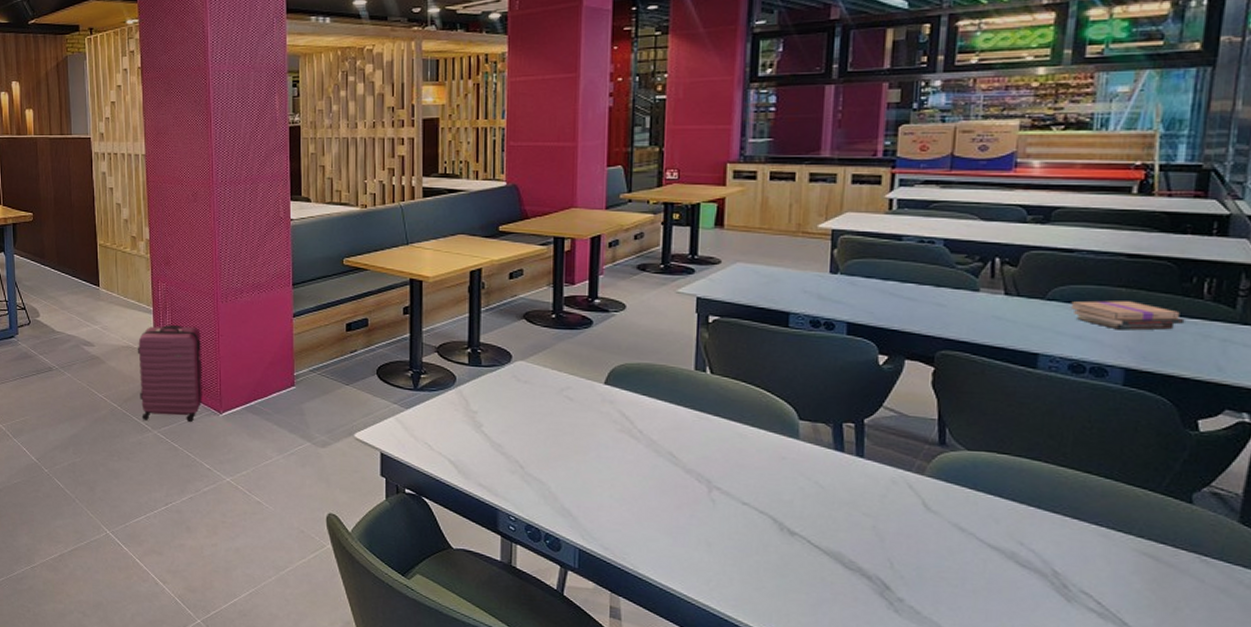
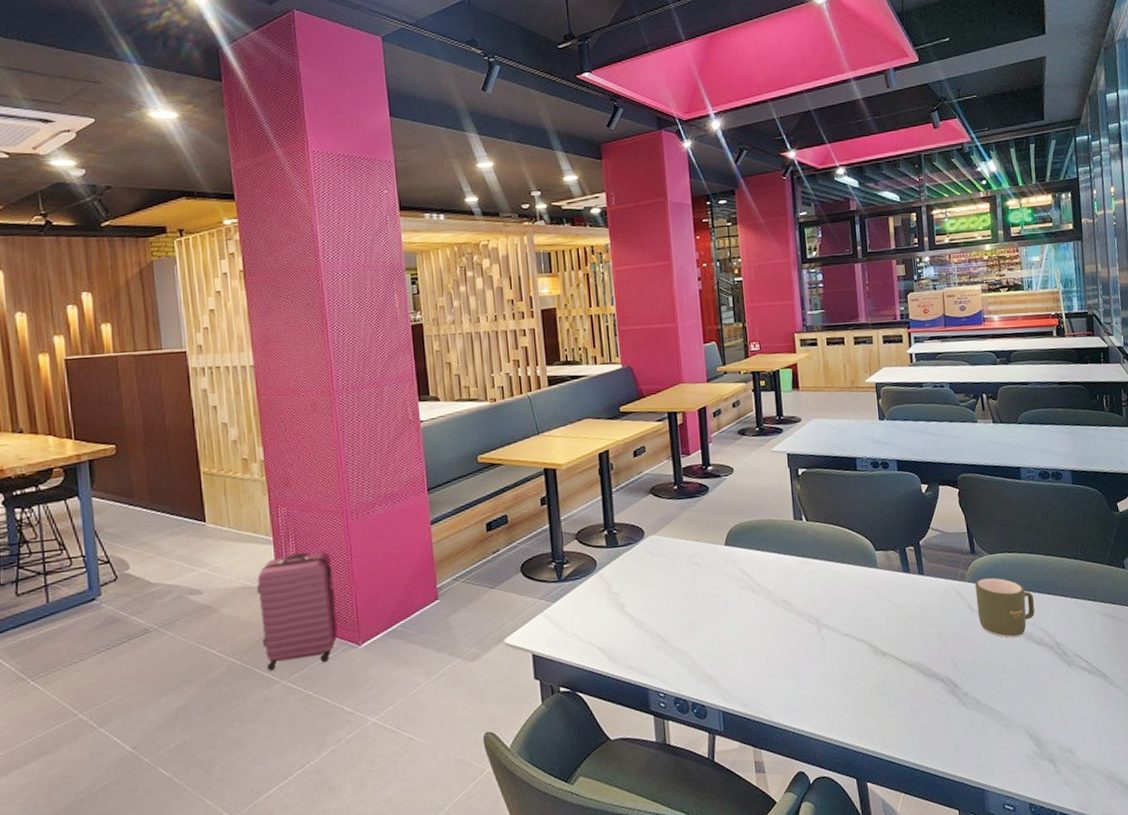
mug: none [935,475,1028,553] -> present [975,577,1035,638]
books: present [1070,300,1185,331] -> none [1032,418,1098,441]

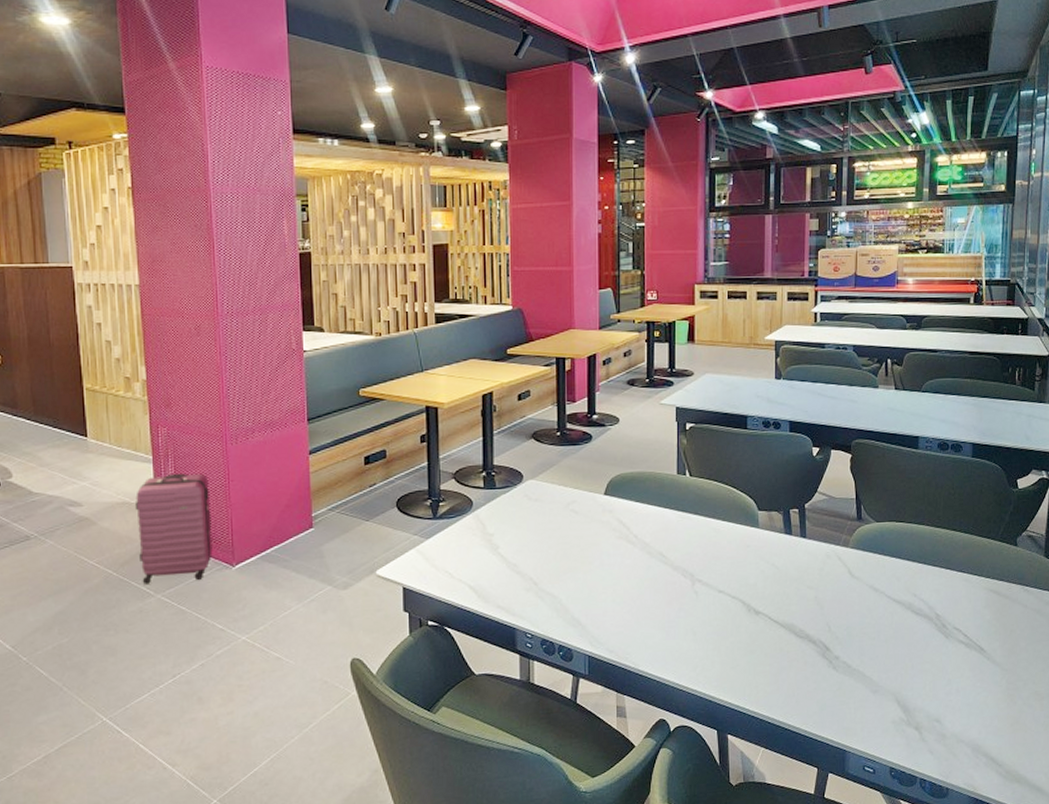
mug: present [975,577,1035,638] -> none [858,545,918,607]

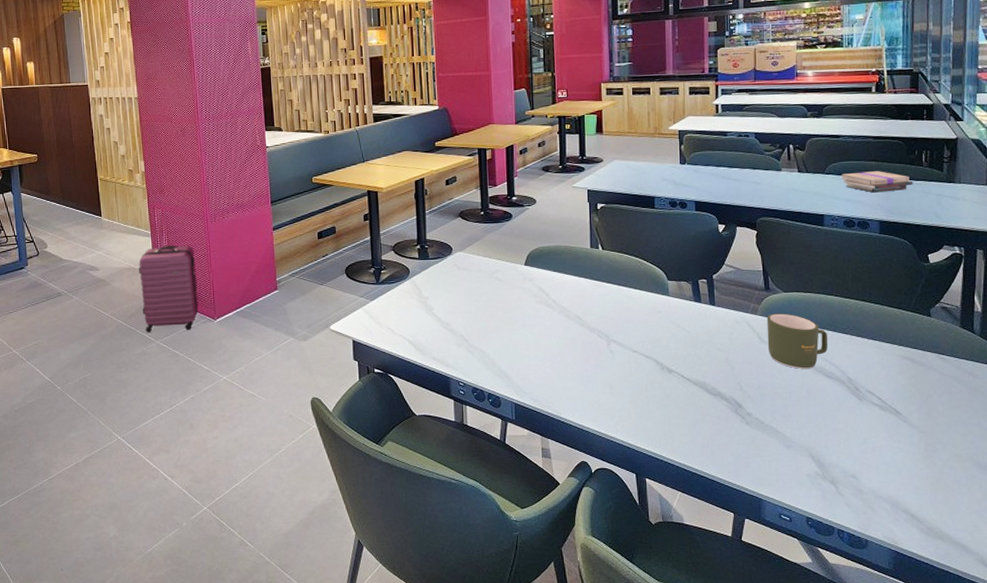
mug: none [858,545,918,607] -> present [766,313,829,370]
books: none [937,389,1006,413] -> present [841,171,913,193]

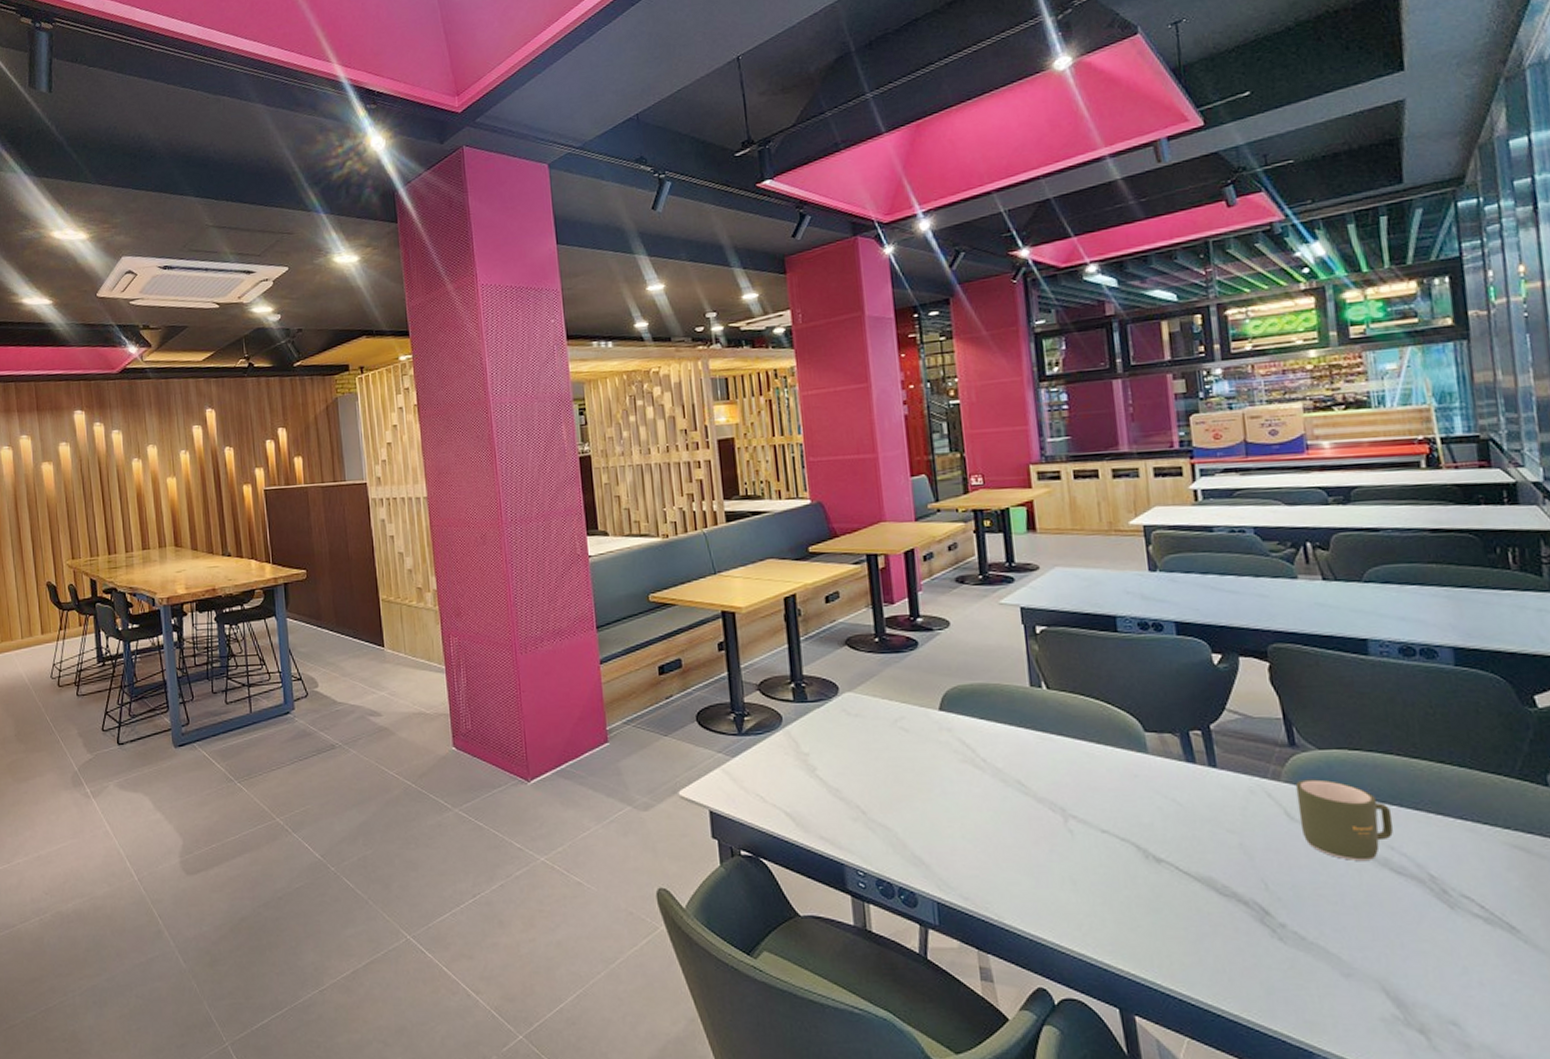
suitcase: present [138,245,199,333] -> none [430,684,507,797]
books: present [841,171,913,193] -> none [1387,577,1499,608]

